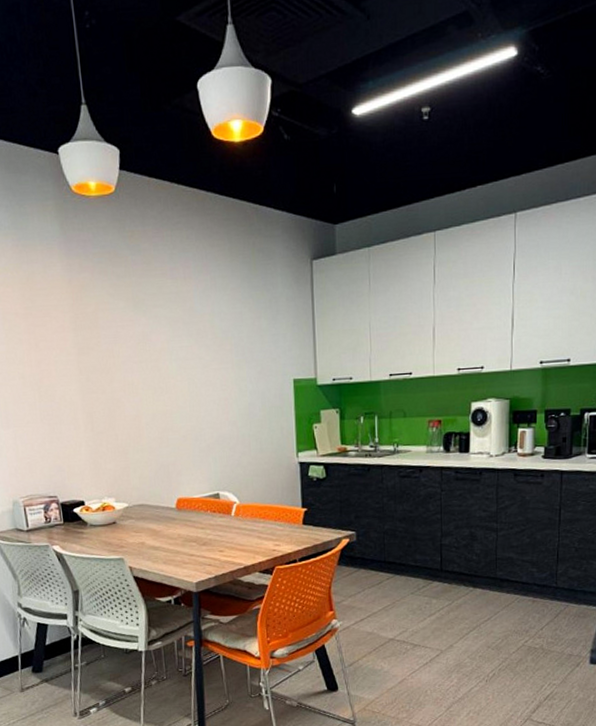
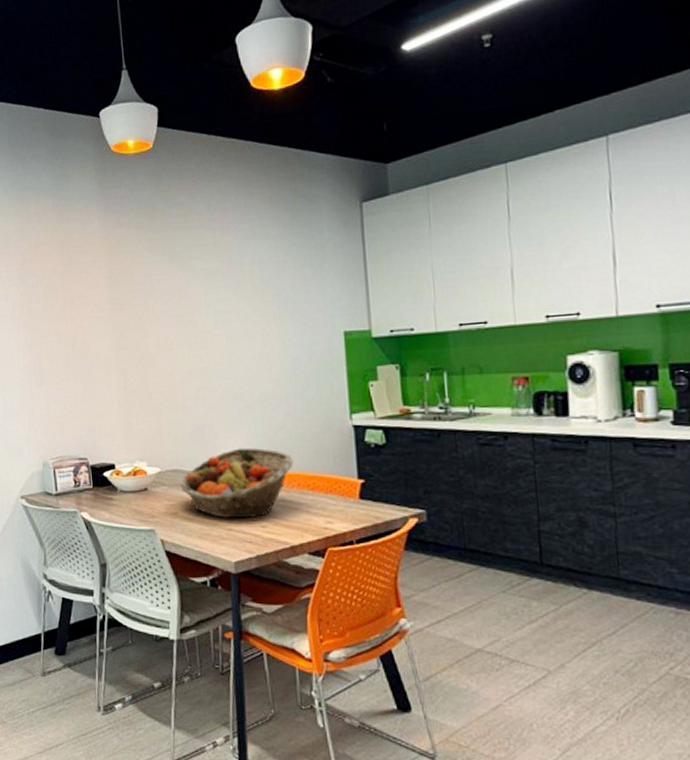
fruit basket: none [146,483,248,546] -> present [180,447,294,519]

